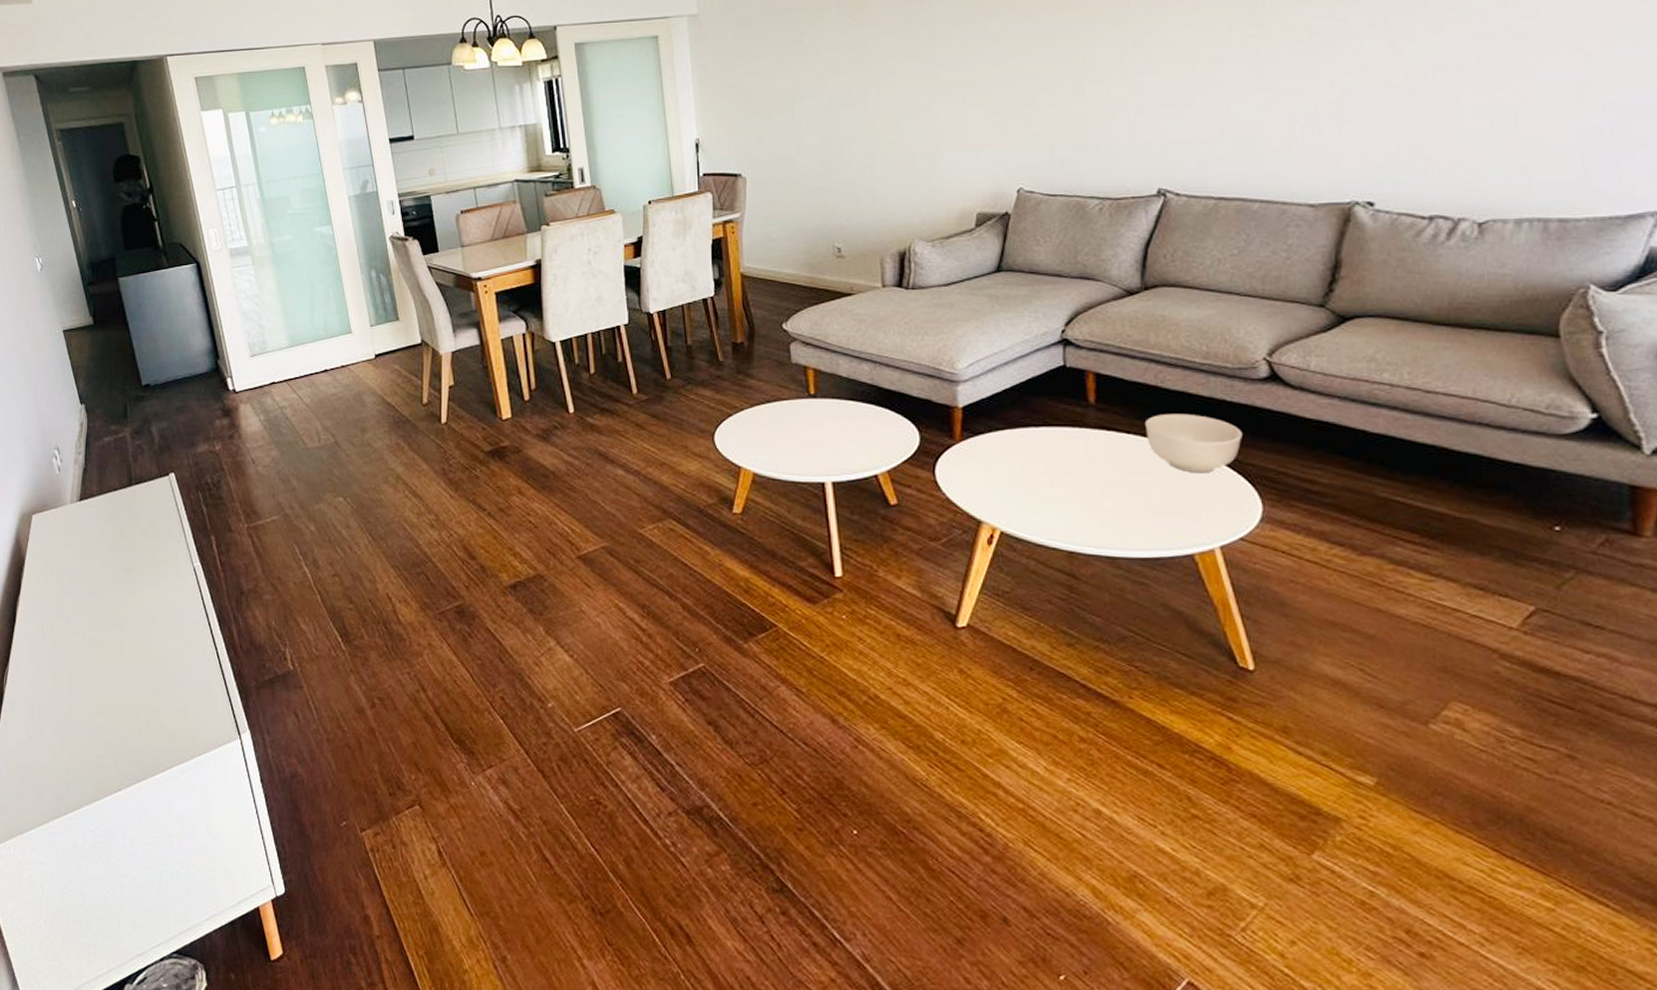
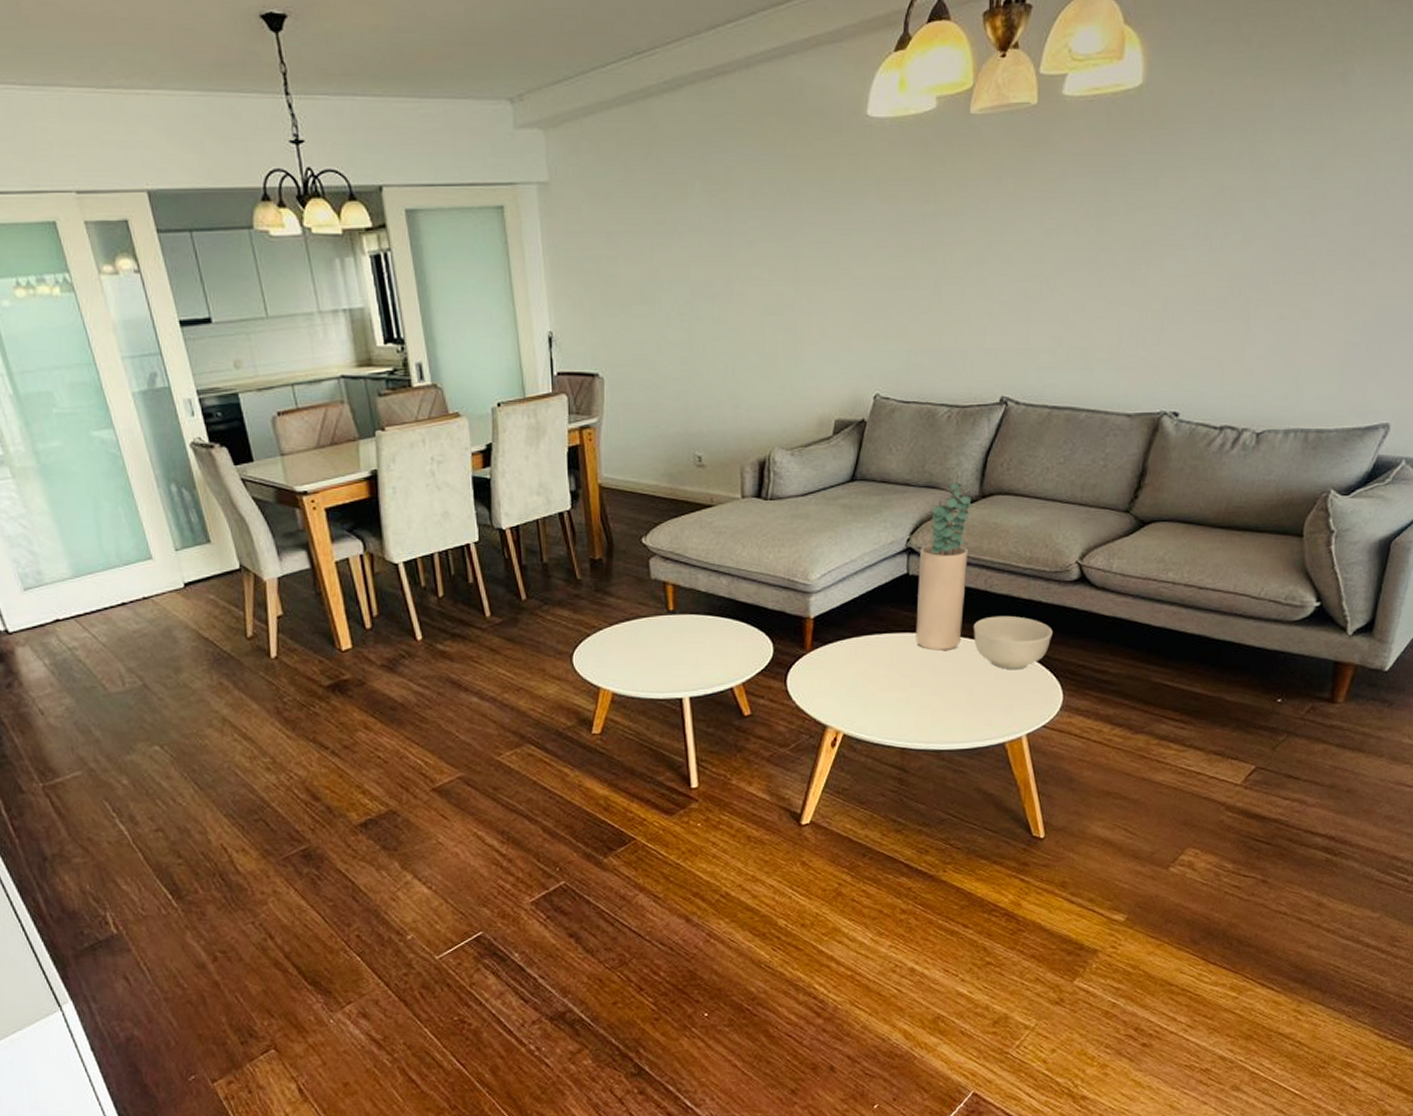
vase: none [1077,265,1133,448] -> present [915,474,972,651]

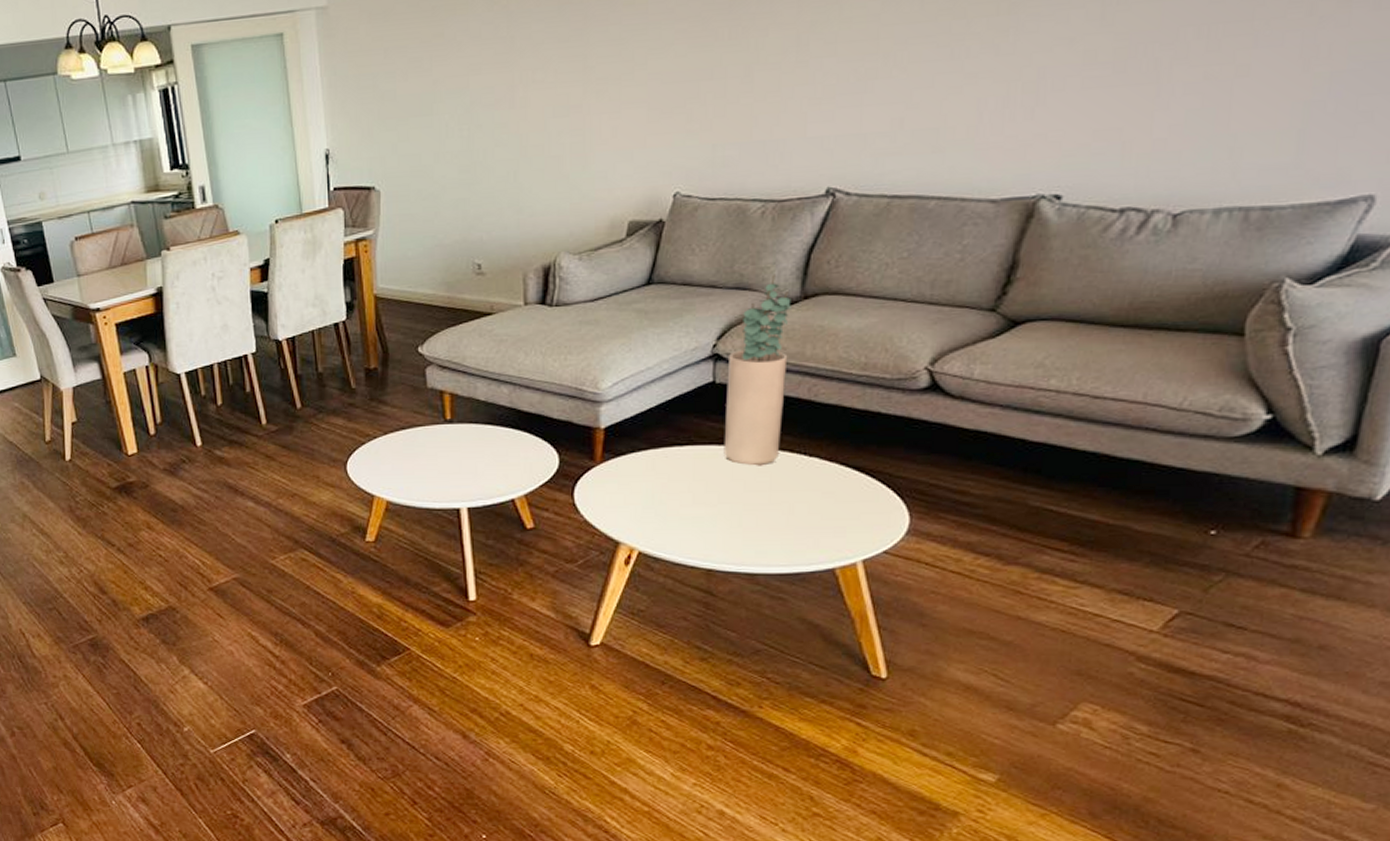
bowl: present [973,615,1053,670] -> none [794,427,895,488]

